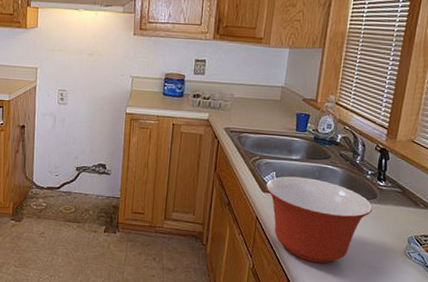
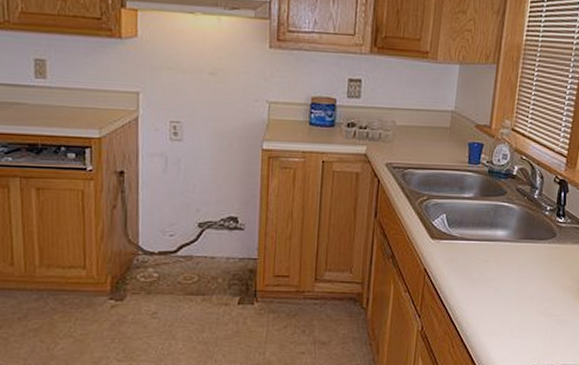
mixing bowl: present [265,176,373,263] -> none [435,218,552,318]

